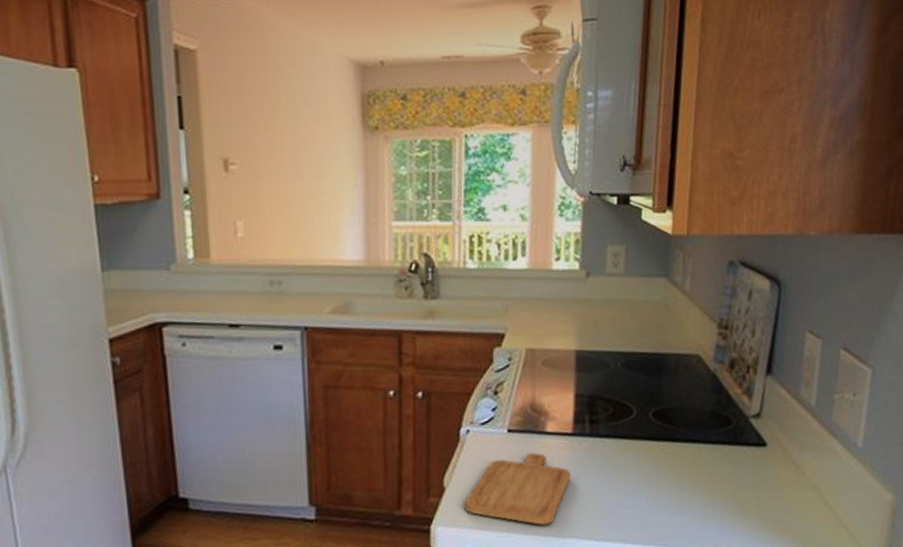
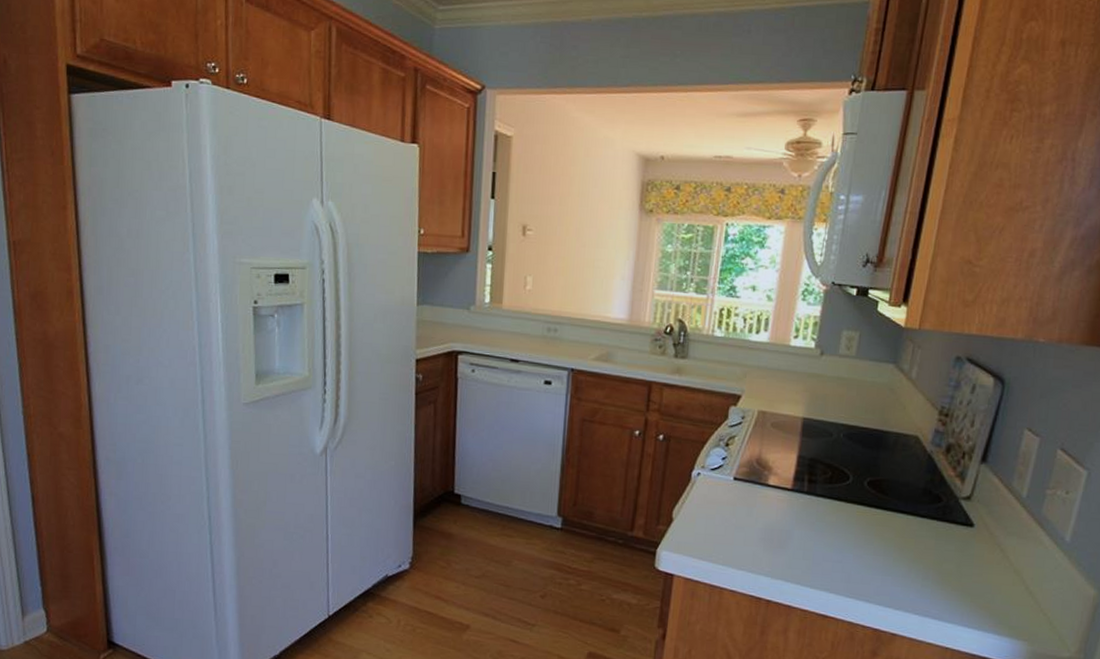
chopping board: present [464,452,570,525] -> none [688,500,785,565]

